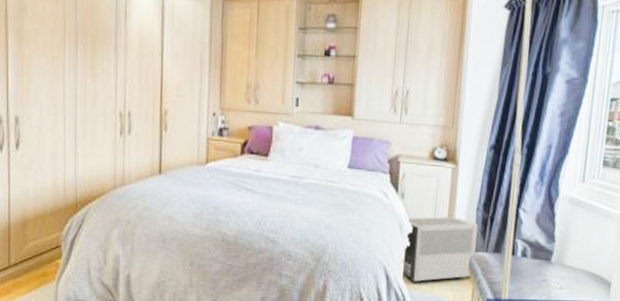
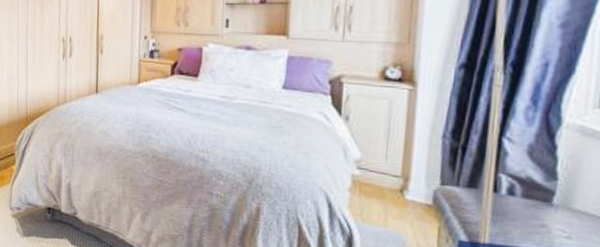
air purifier: present [402,216,478,283] -> none [347,142,445,216]

